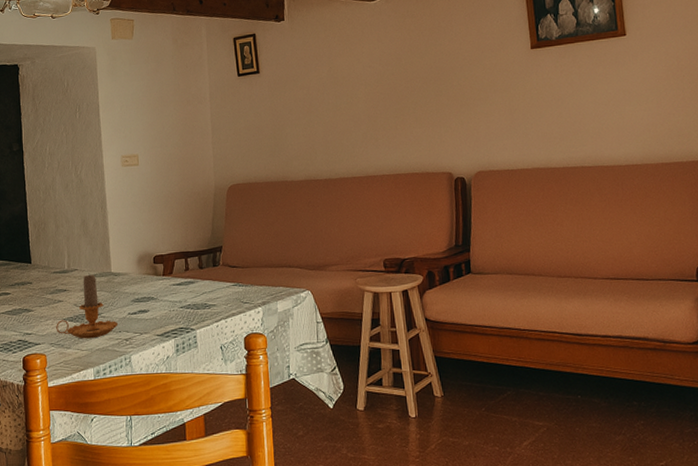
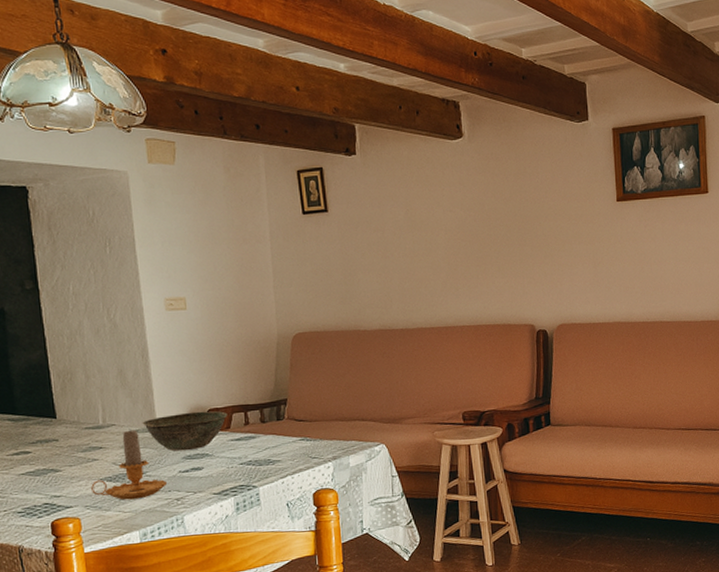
bowl: none [99,257,171,295] -> present [142,411,228,451]

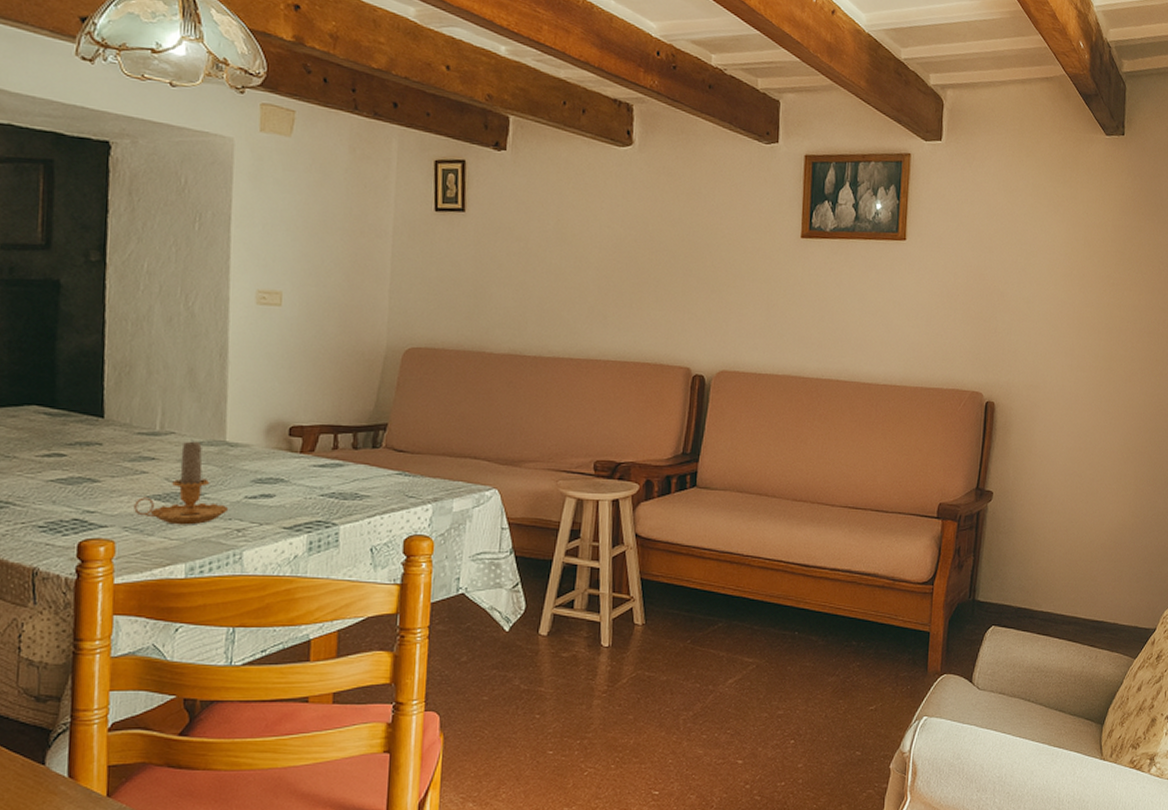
bowl: present [142,411,228,451] -> none [208,427,314,473]

